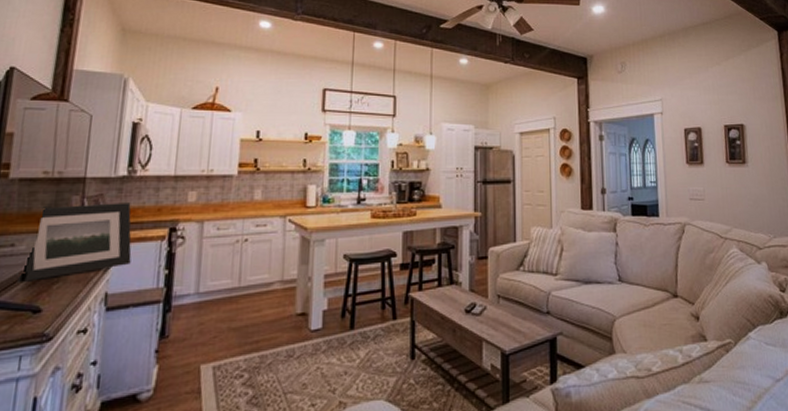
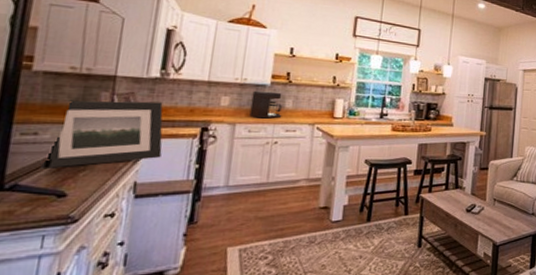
coffee maker: none [217,182,251,213] -> present [249,90,282,119]

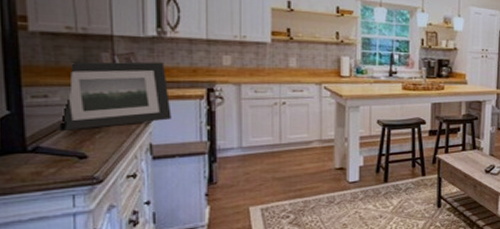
coffee maker: present [249,90,282,119] -> none [253,49,287,78]

